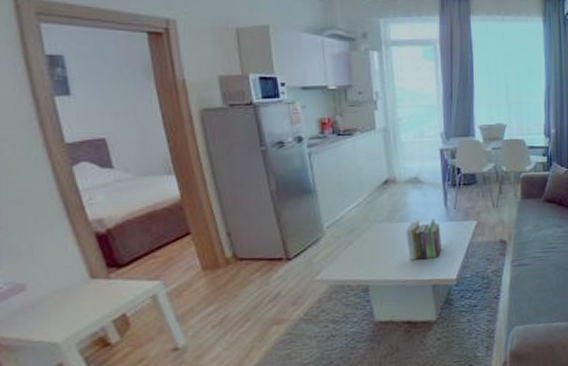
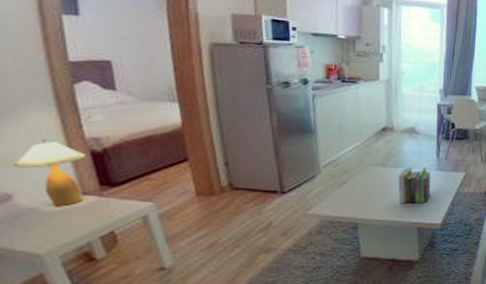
table lamp: none [24,224,94,294] -> present [14,138,87,207]

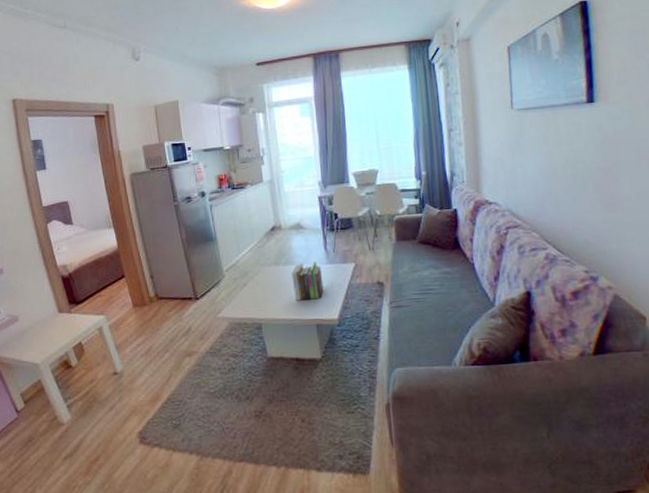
table lamp: present [14,138,87,207] -> none [17,270,61,324]

